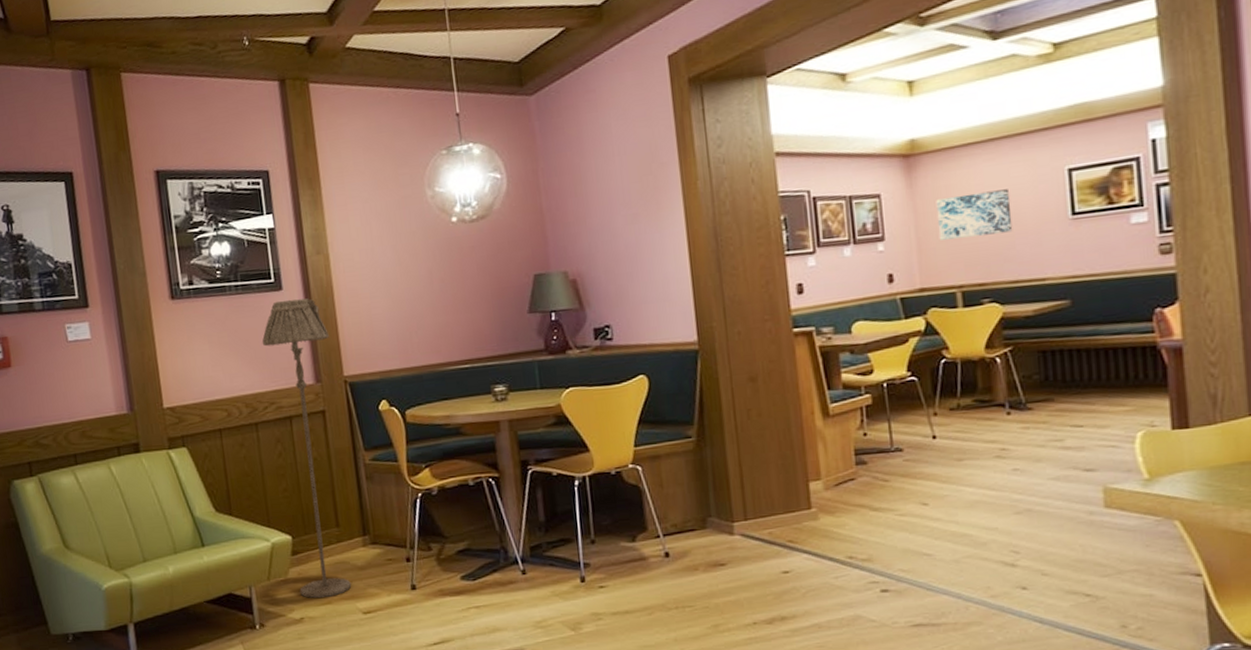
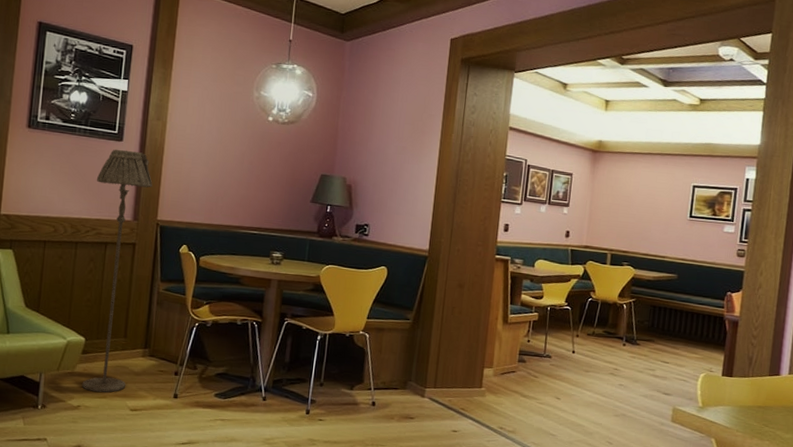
wall art: present [936,189,1013,240] -> none [604,186,654,220]

